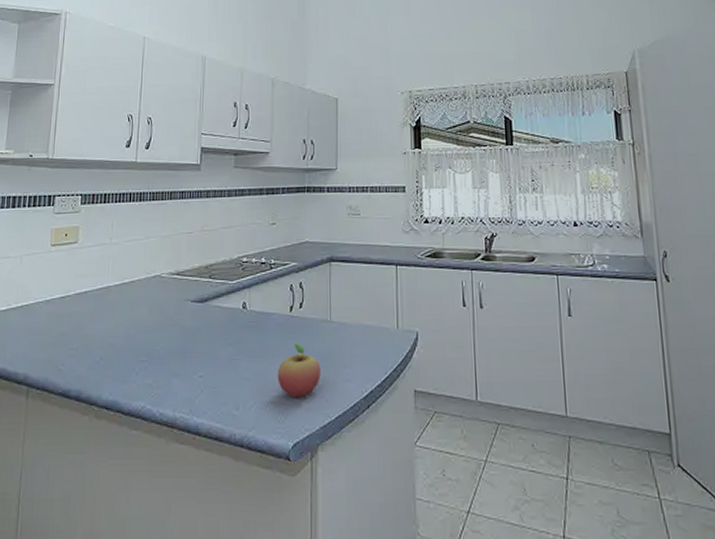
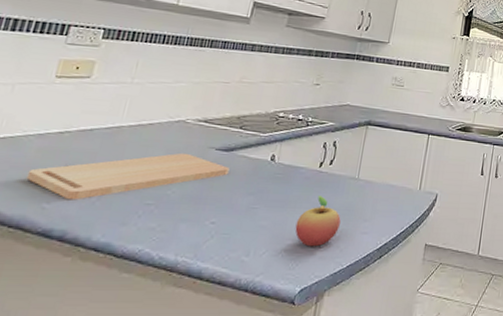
cutting board: none [43,307,207,361] -> present [26,153,230,200]

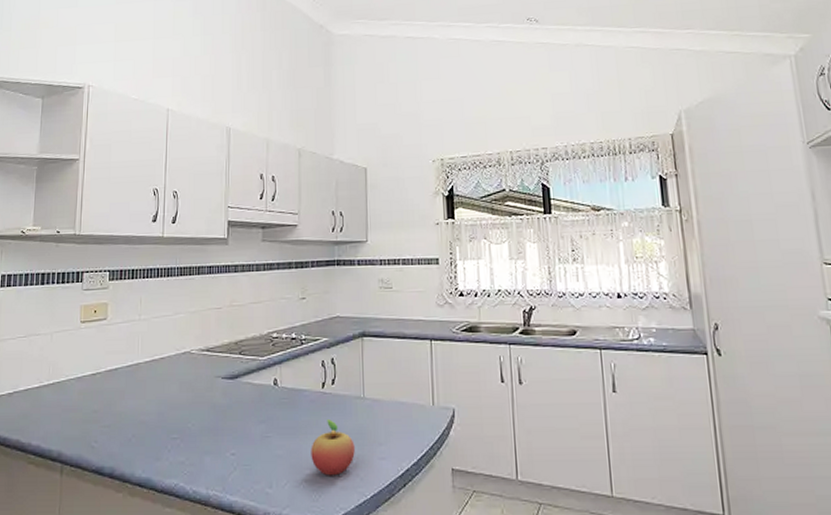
cutting board: present [26,153,230,200] -> none [75,384,238,438]

